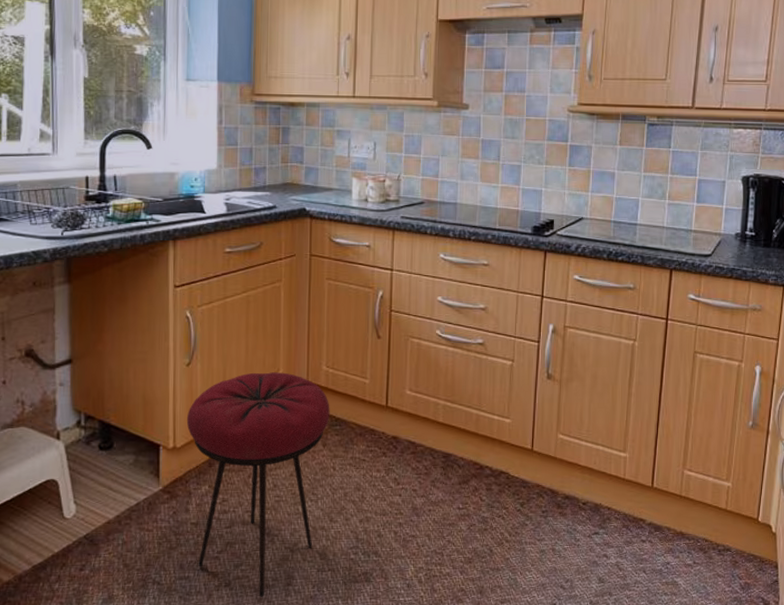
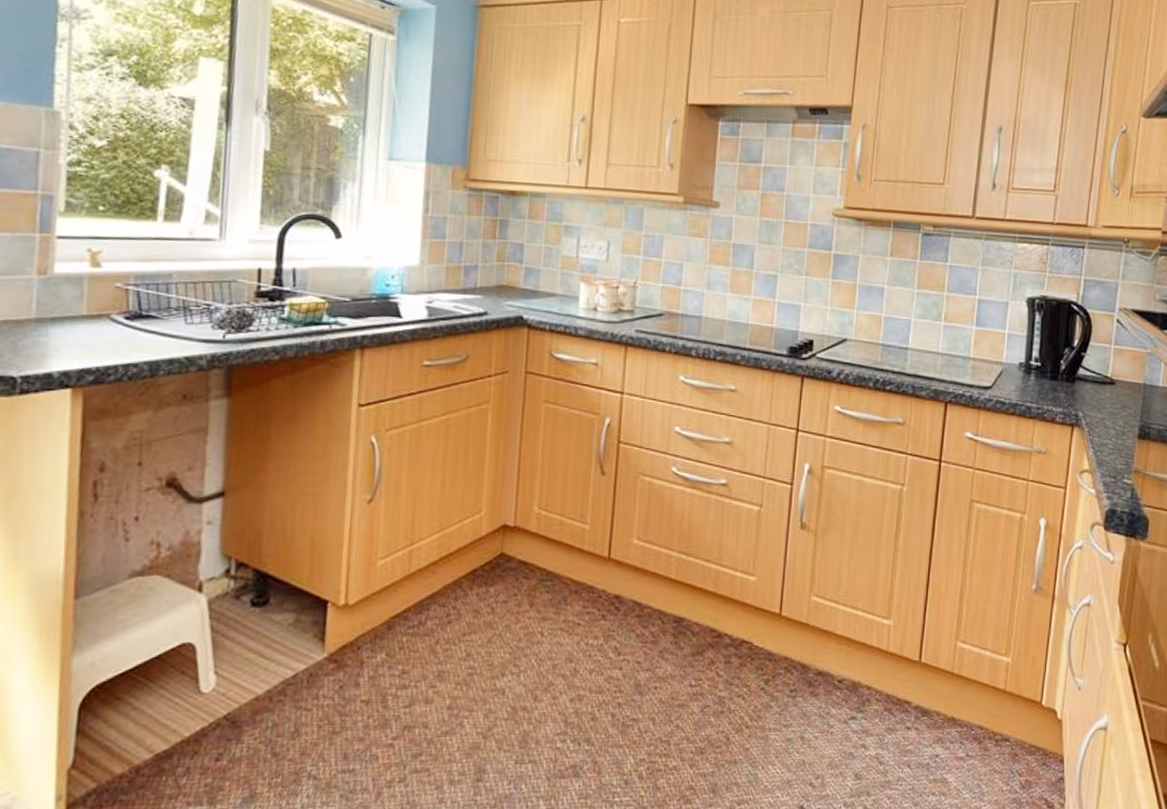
stool: present [186,372,330,597] -> none [363,513,541,796]

